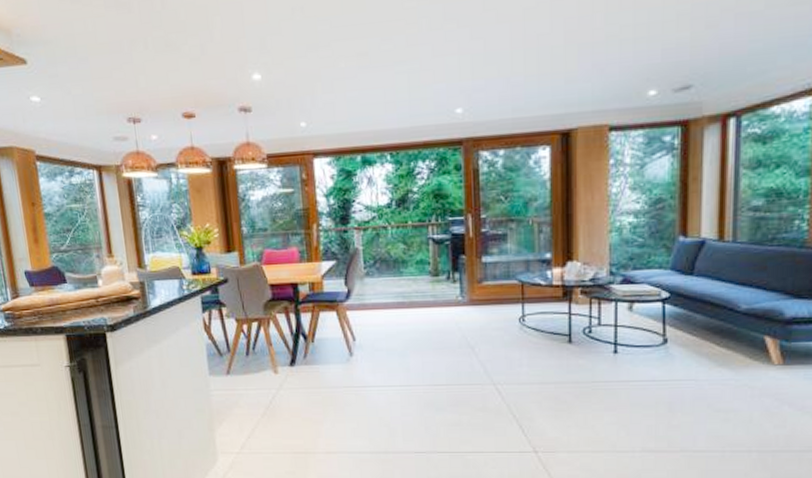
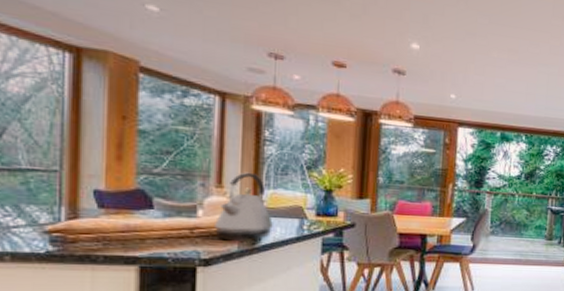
kettle: none [112,239,158,306] -> present [213,172,273,241]

